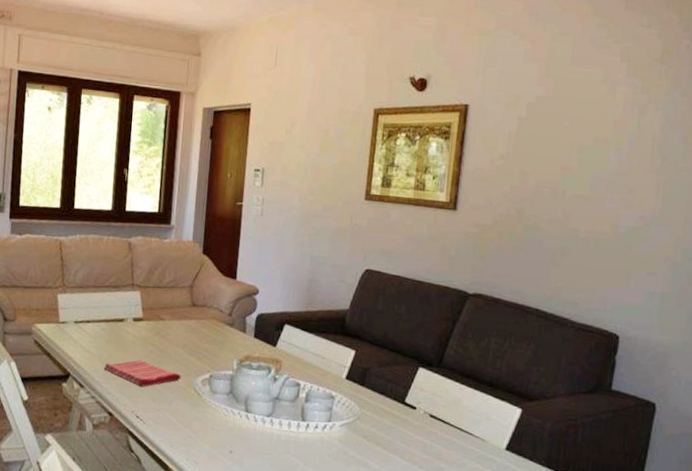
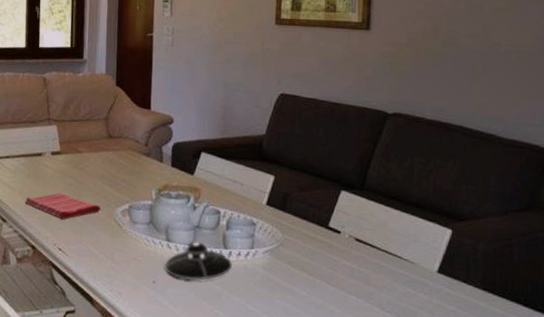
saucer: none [241,413,309,452] -> present [164,242,232,281]

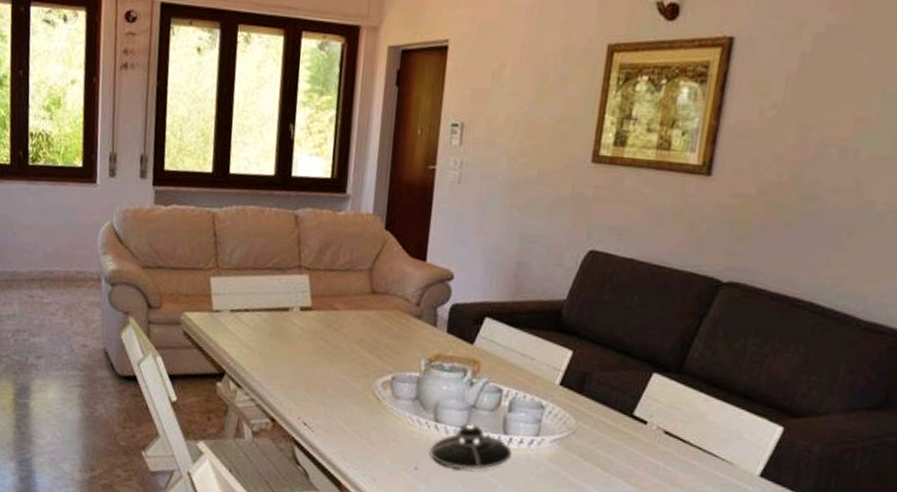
dish towel: present [24,193,101,220] -> none [264,357,357,389]

